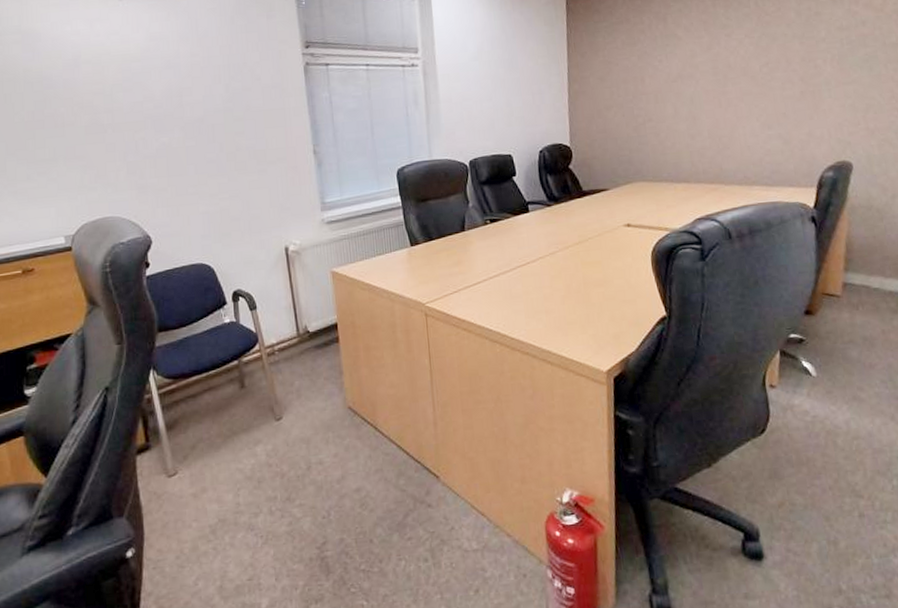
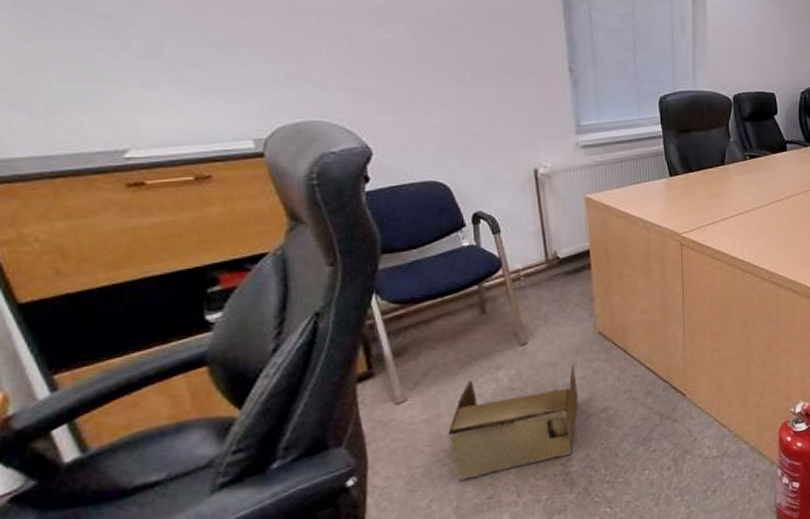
cardboard box: none [212,440,332,558] -> present [448,364,579,480]

